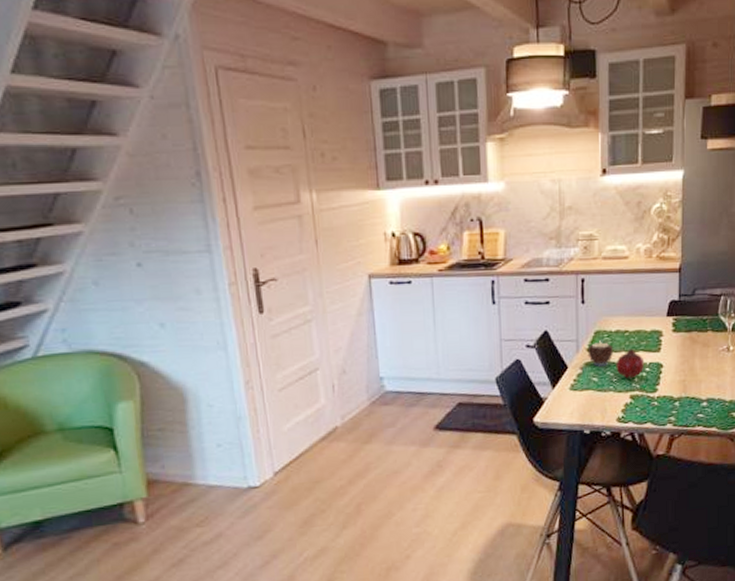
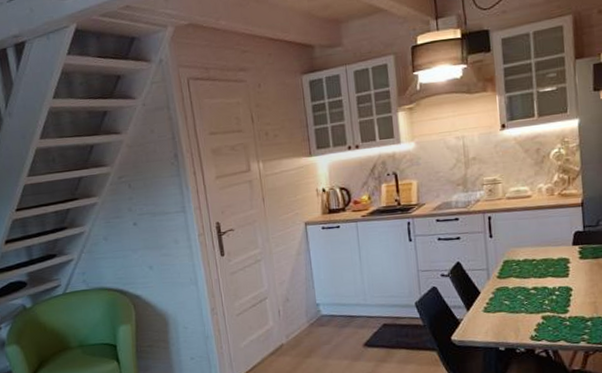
candle: present [587,341,614,366] -> none [498,269,523,291]
fruit: present [616,348,645,379] -> none [526,275,554,302]

